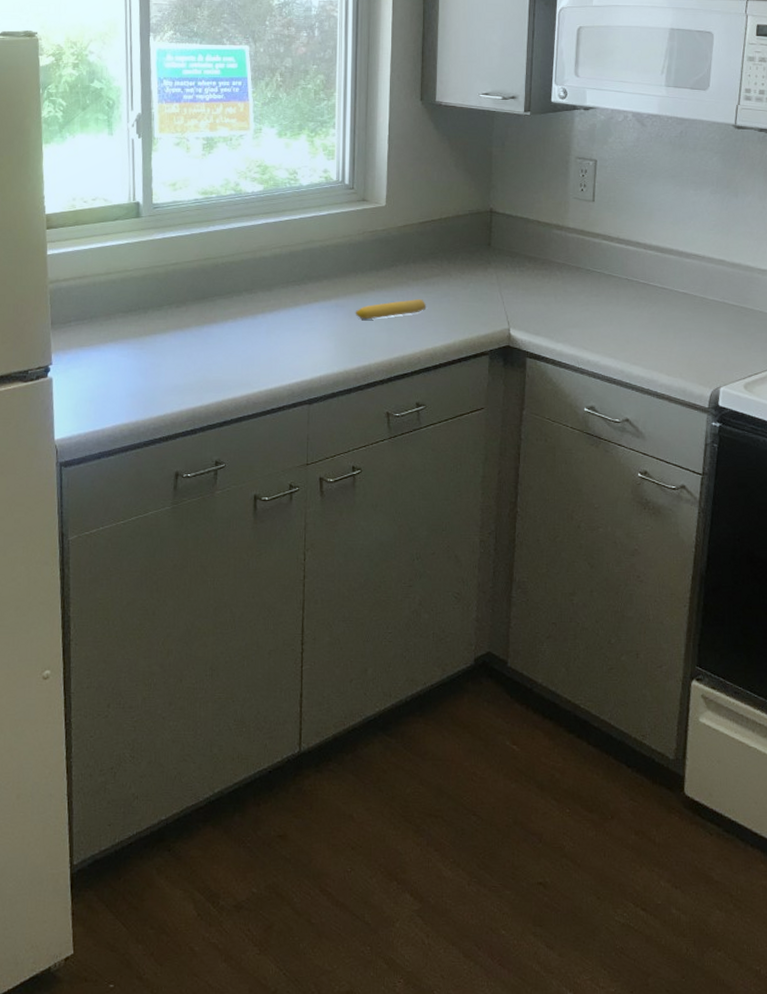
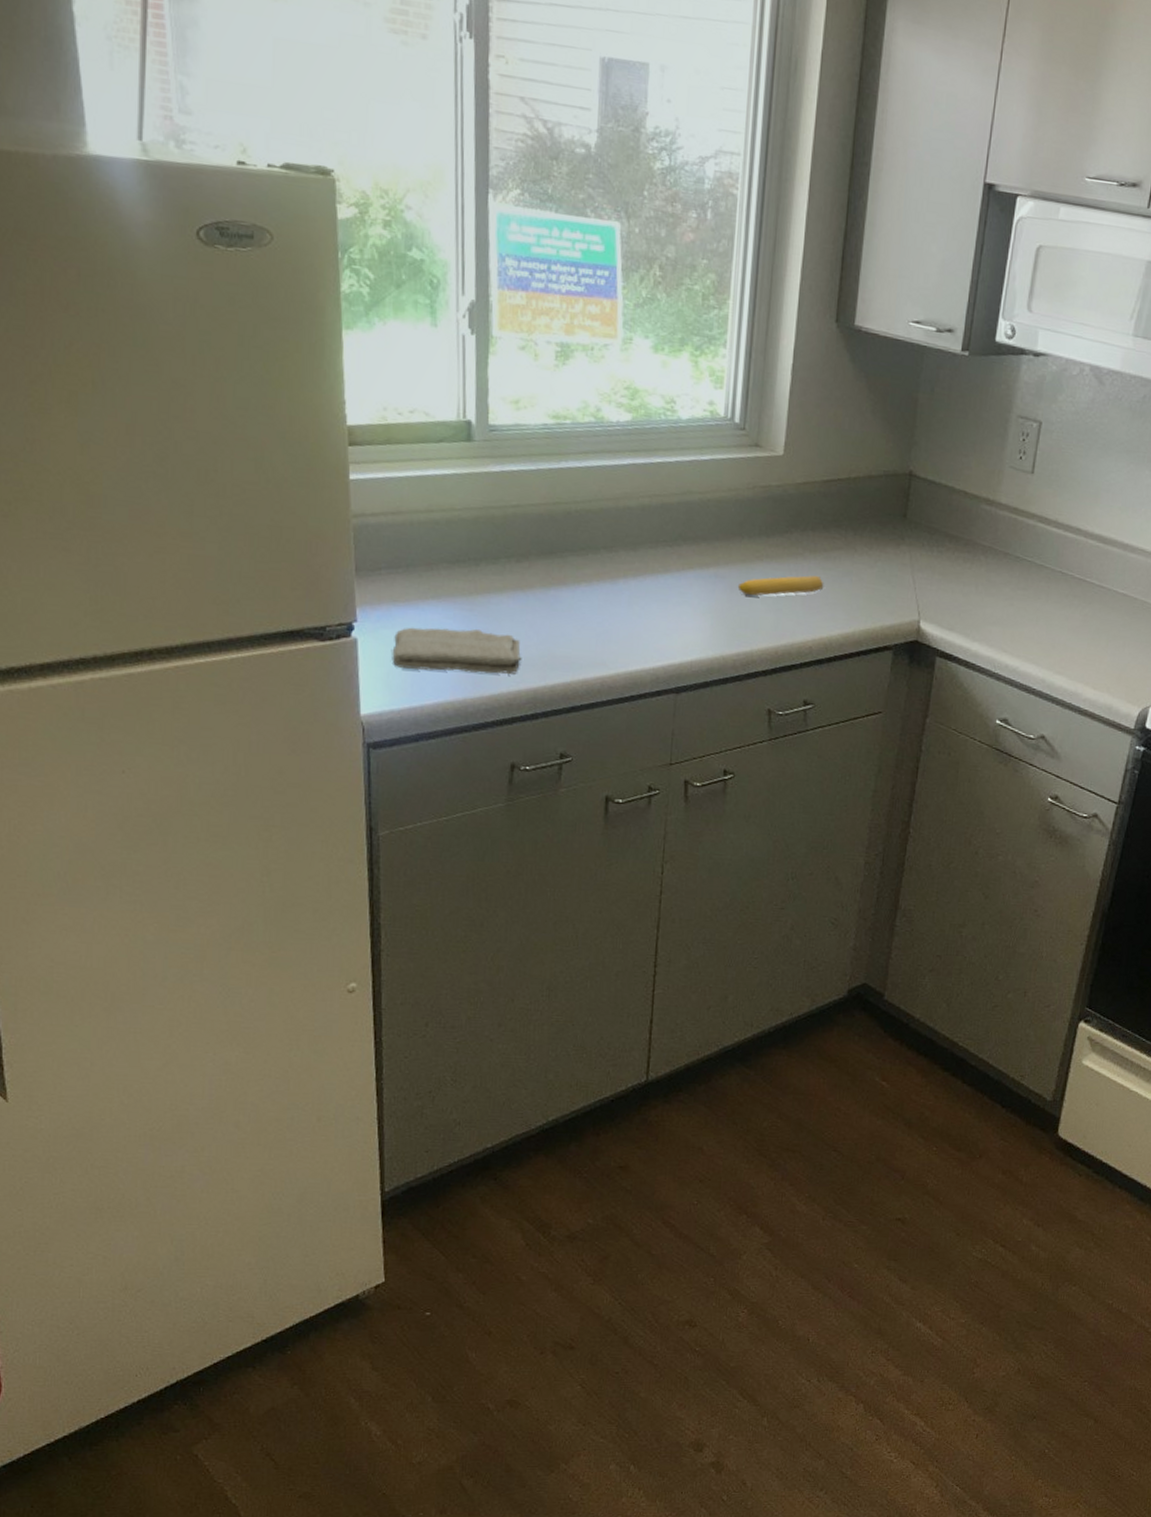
washcloth: none [79,364,182,399] -> present [392,627,522,674]

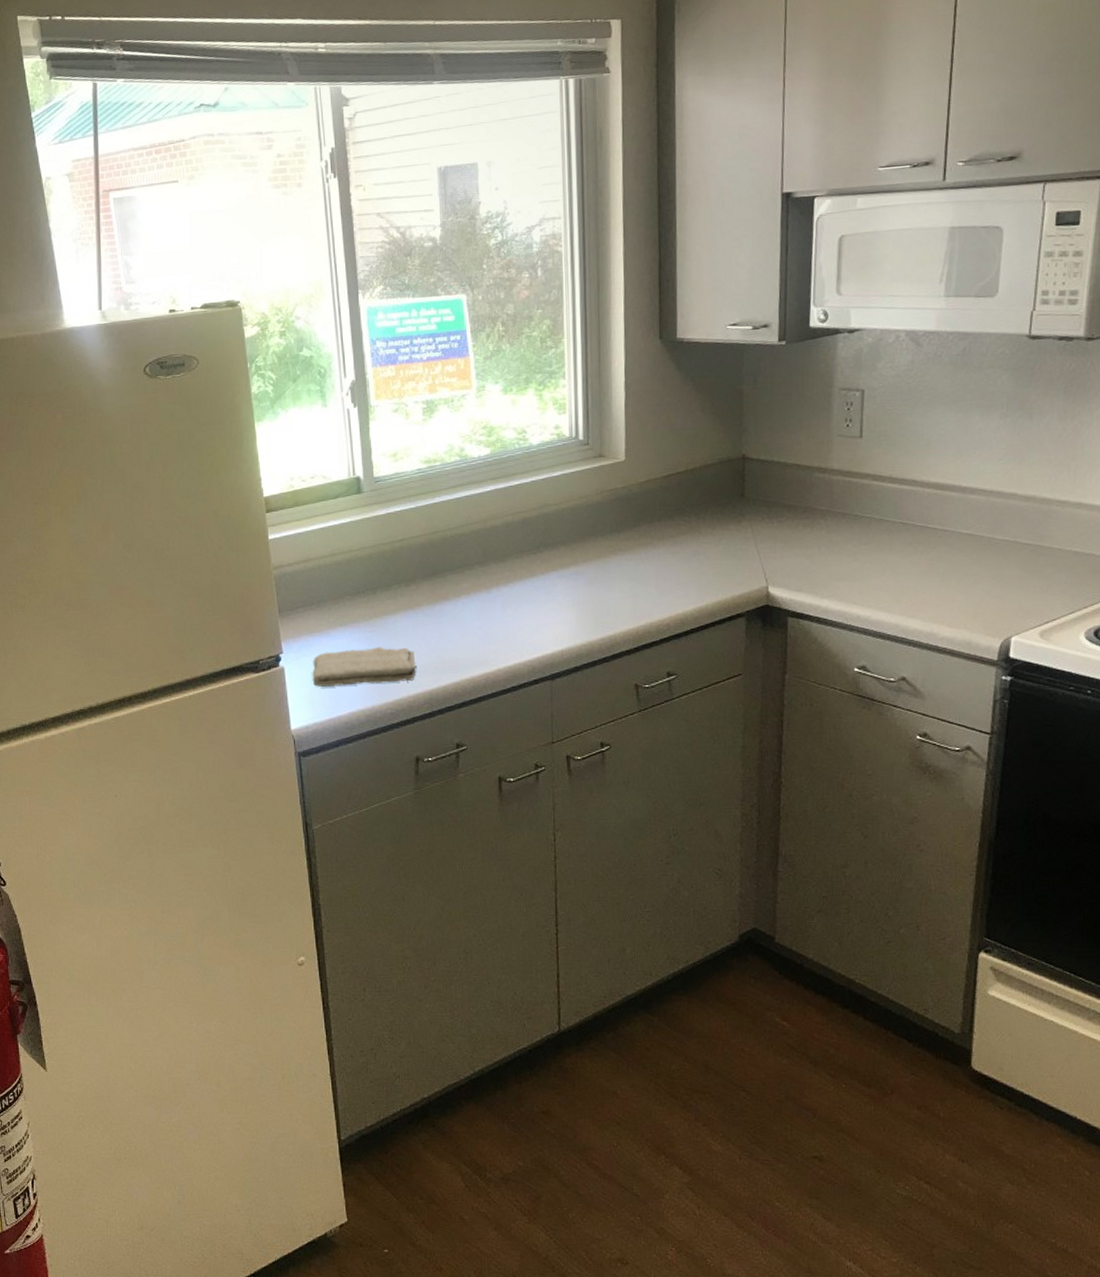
banana: present [737,575,824,596] -> none [596,559,675,587]

